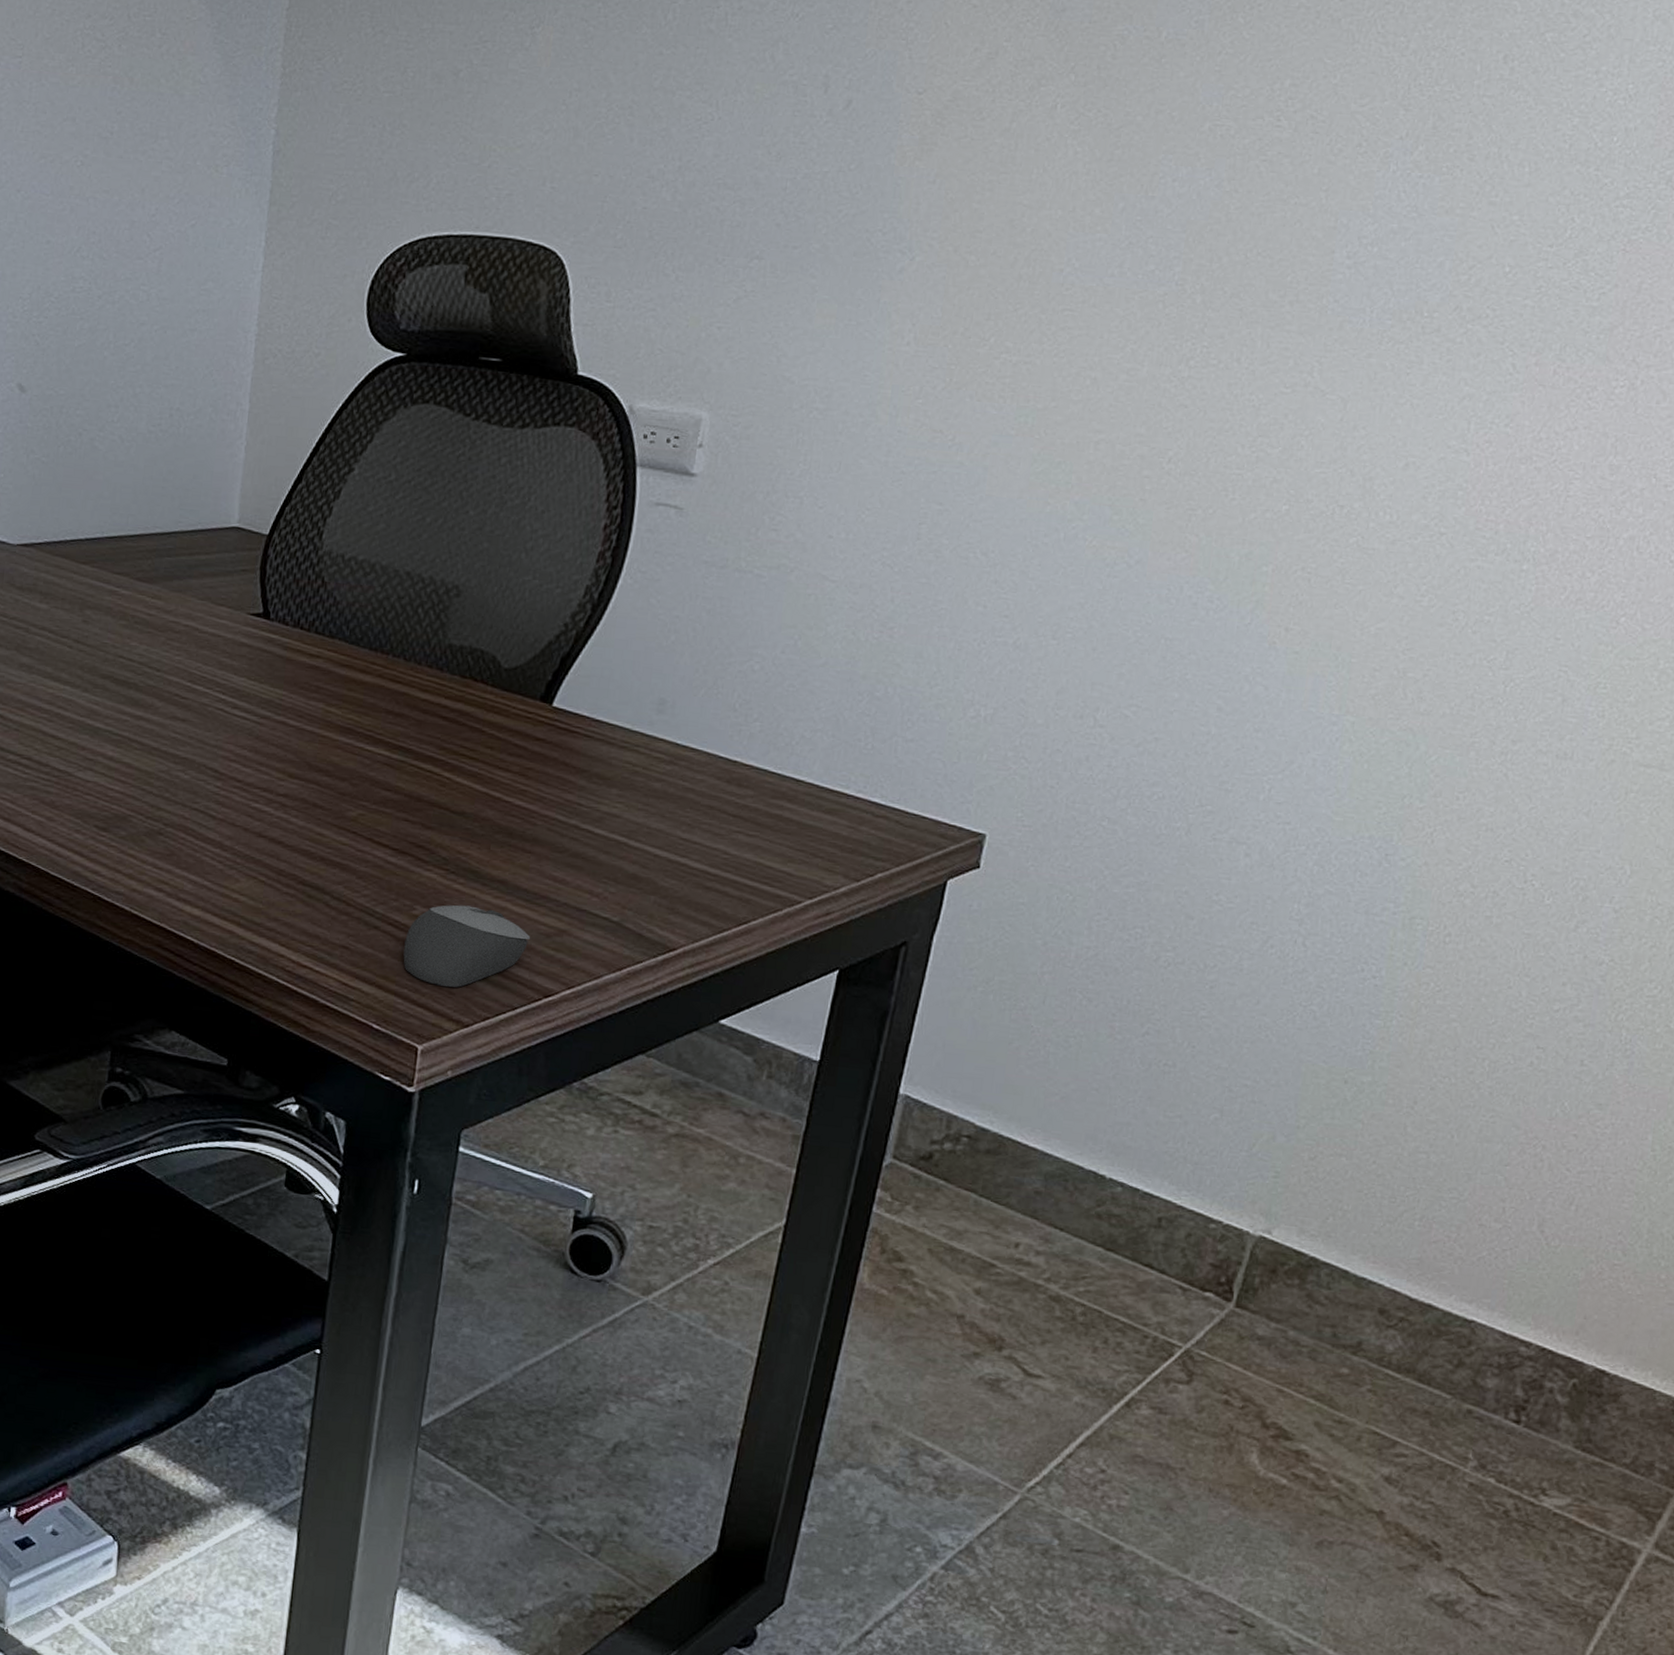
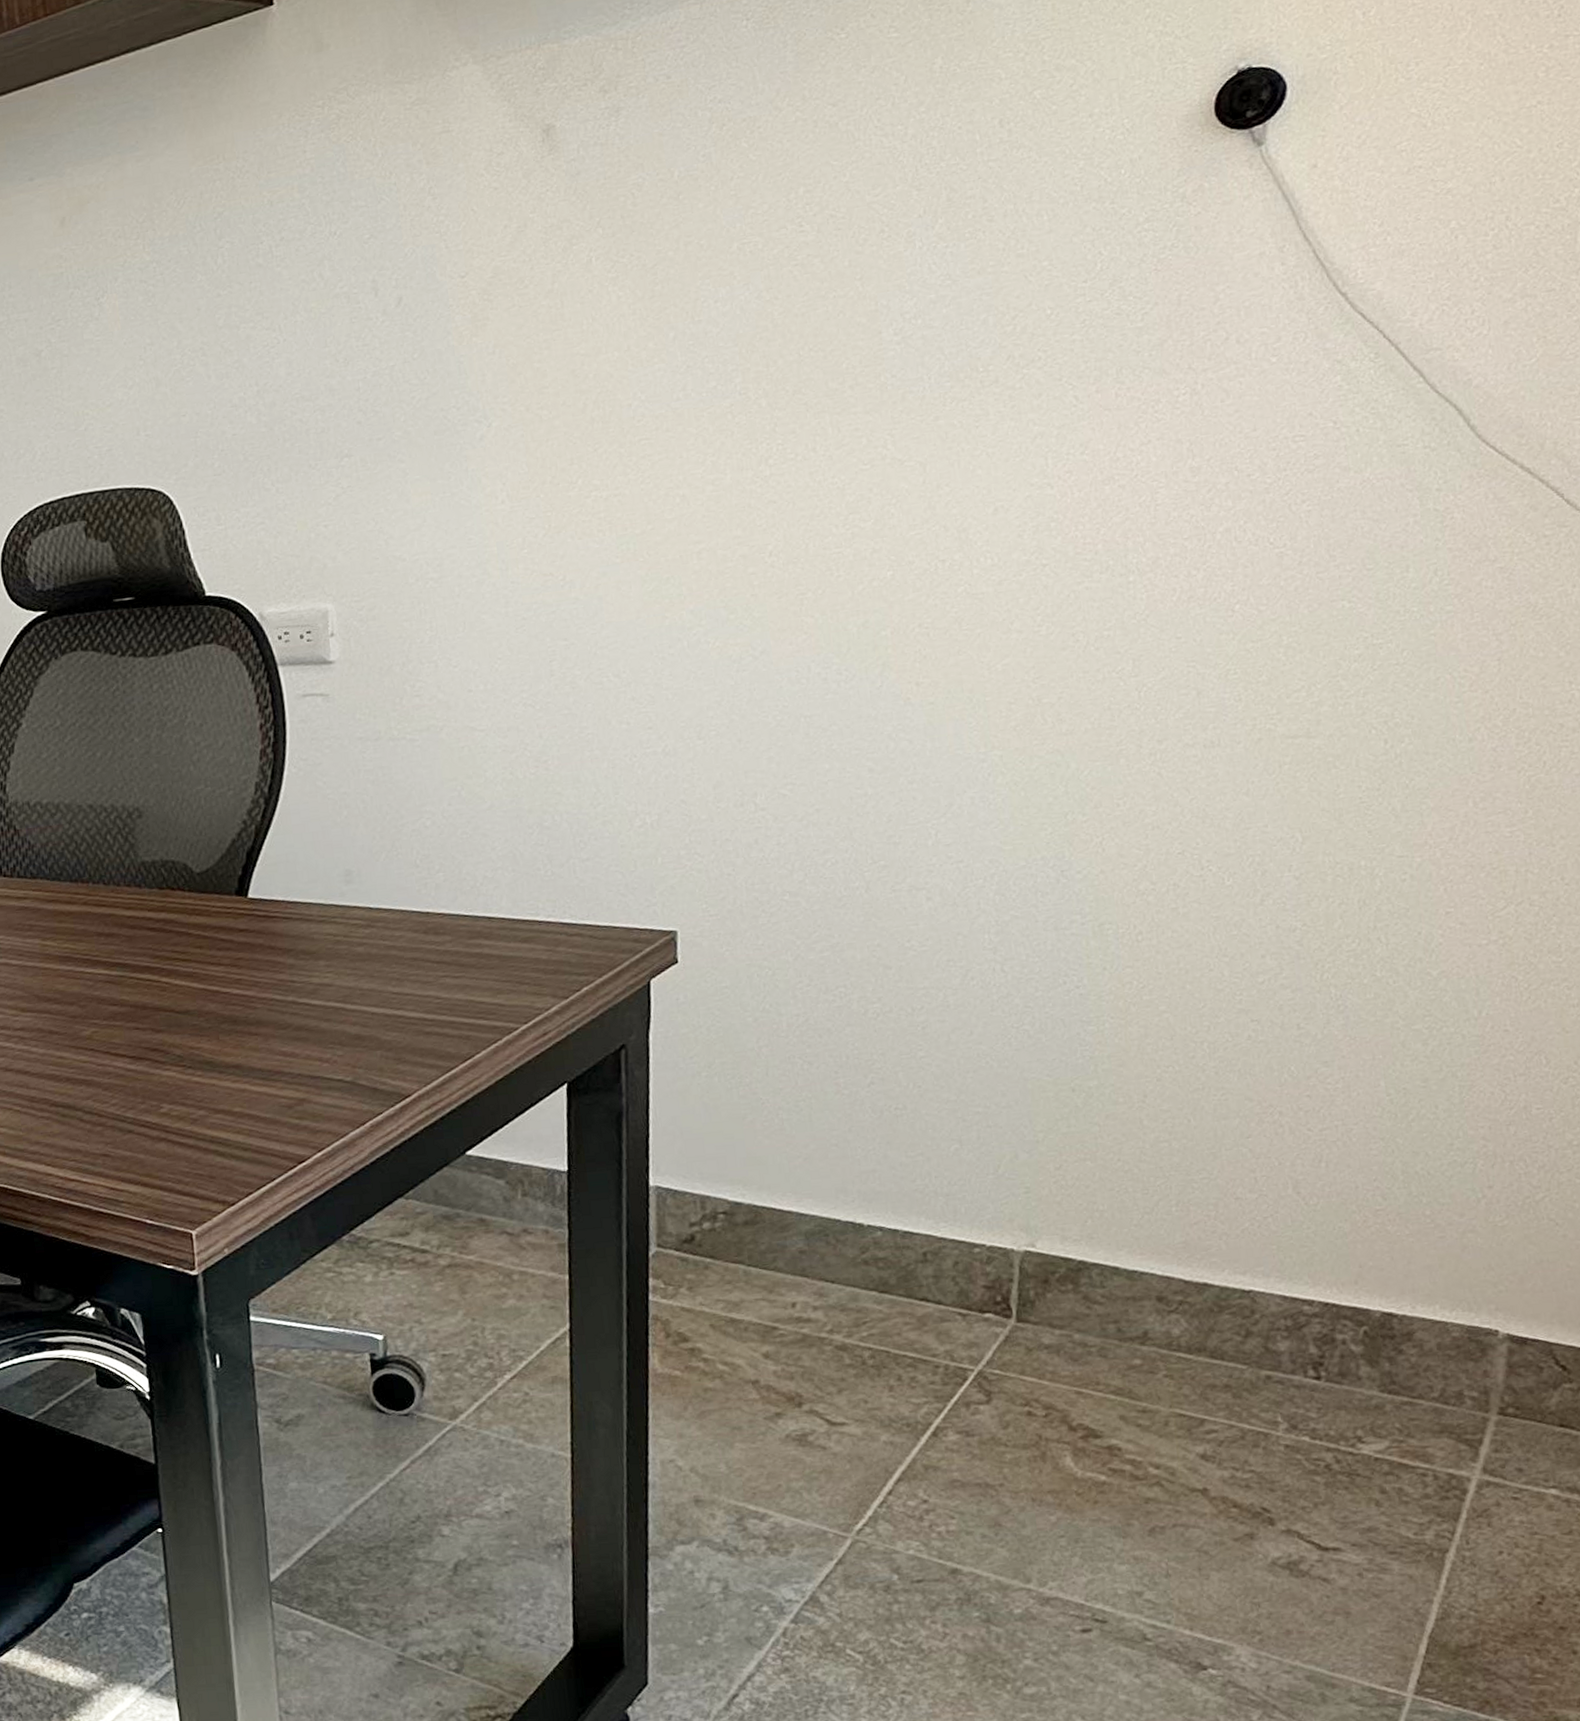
computer mouse: present [403,905,530,988] -> none [159,1093,273,1173]

